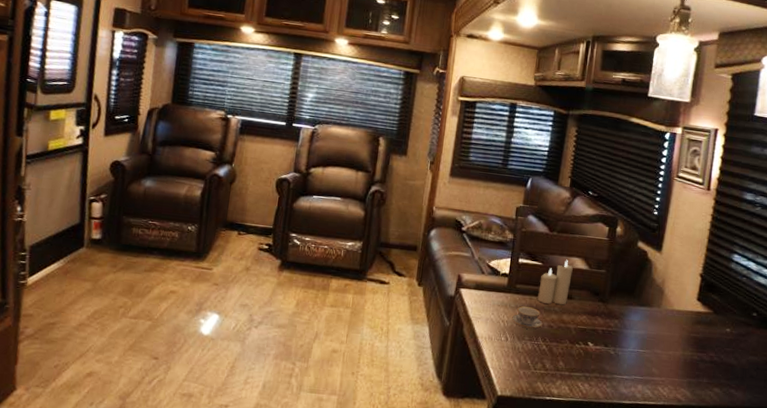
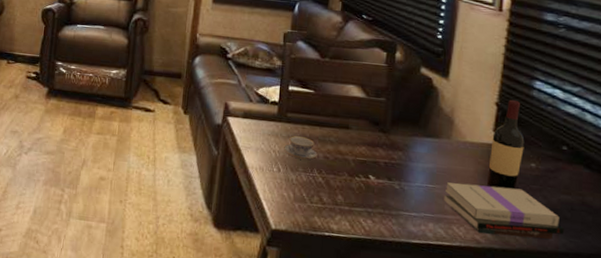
candle: present [537,259,573,305] -> none [311,87,349,136]
books: none [652,347,751,396] -> present [444,182,565,239]
wine bottle: none [689,271,723,352] -> present [487,99,525,190]

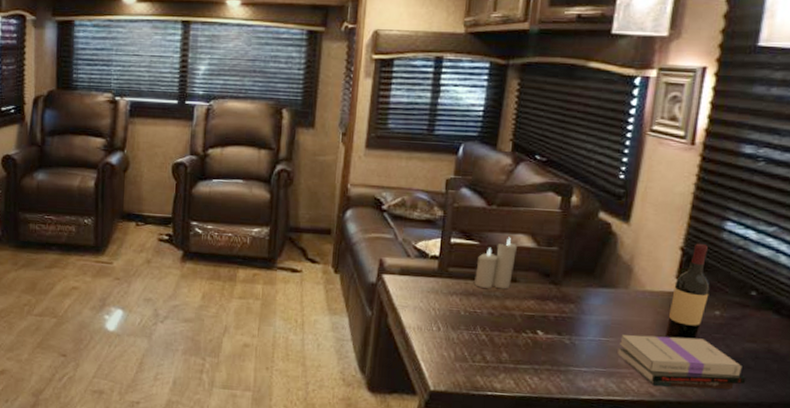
teacup: present [284,136,318,160] -> none [444,292,481,317]
candle: none [311,87,349,136] -> present [474,237,517,290]

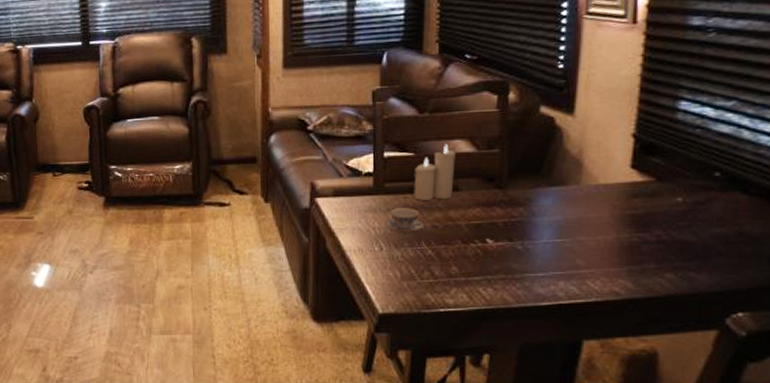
teacup: none [444,292,481,317] -> present [384,208,424,233]
books: present [617,335,747,390] -> none [575,228,719,285]
wine bottle: present [665,243,710,339] -> none [626,127,669,232]

